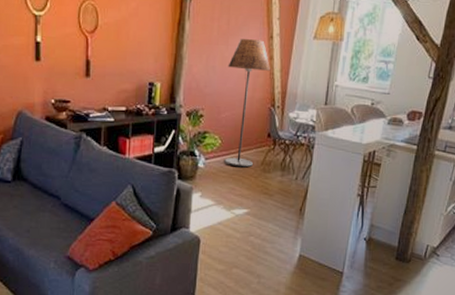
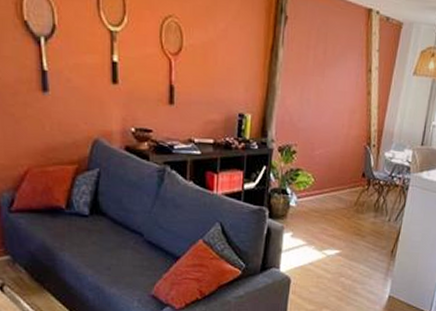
floor lamp: present [223,39,270,168] -> none [316,71,367,208]

